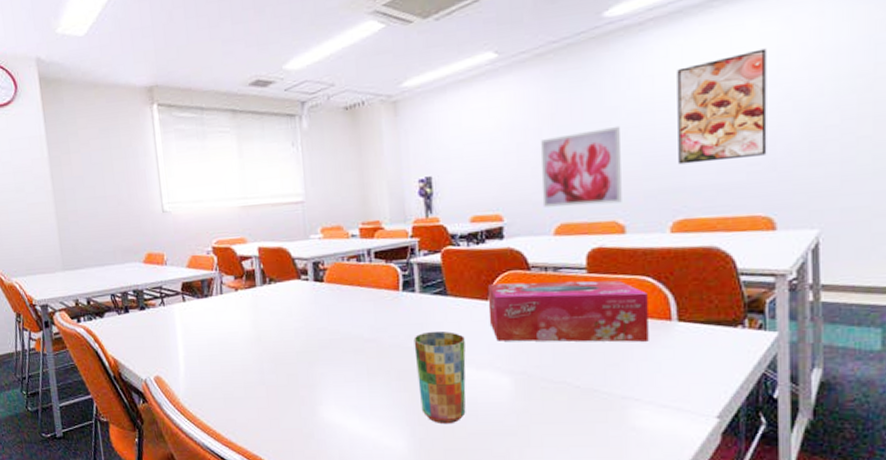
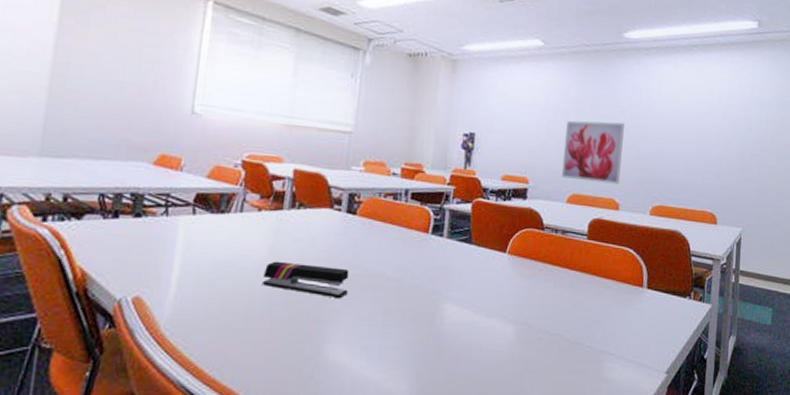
stapler: none [251,334,331,363] -> present [261,261,349,298]
cup: present [413,330,466,425] -> none [429,276,480,370]
tissue box: present [487,280,649,342] -> none [503,238,629,303]
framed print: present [677,48,767,165] -> none [661,88,722,167]

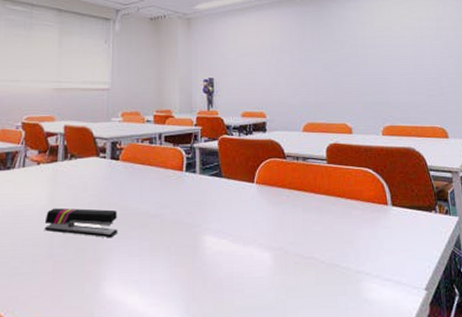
wall art: present [561,120,625,184] -> none [292,54,349,110]

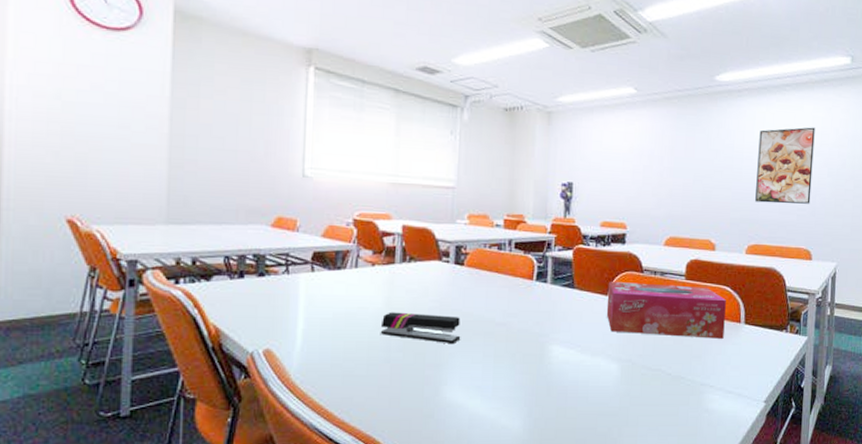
tissue box: none [253,169,373,223] -> present [606,282,726,339]
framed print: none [378,14,437,86] -> present [755,127,815,204]

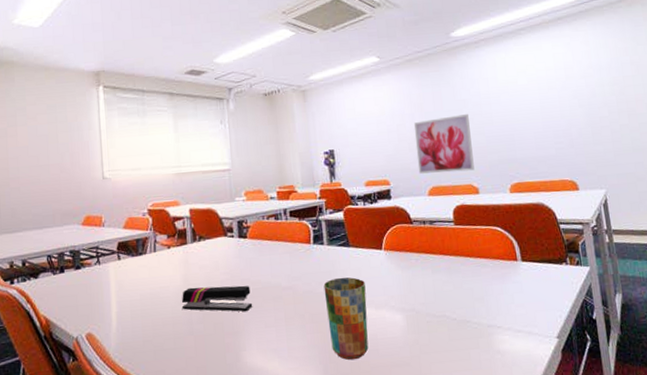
cup: none [539,319,584,406] -> present [323,277,369,360]
tissue box: present [606,282,726,339] -> none [380,230,503,284]
wall art: none [658,165,719,226] -> present [414,113,475,174]
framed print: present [755,127,815,204] -> none [502,63,567,142]

